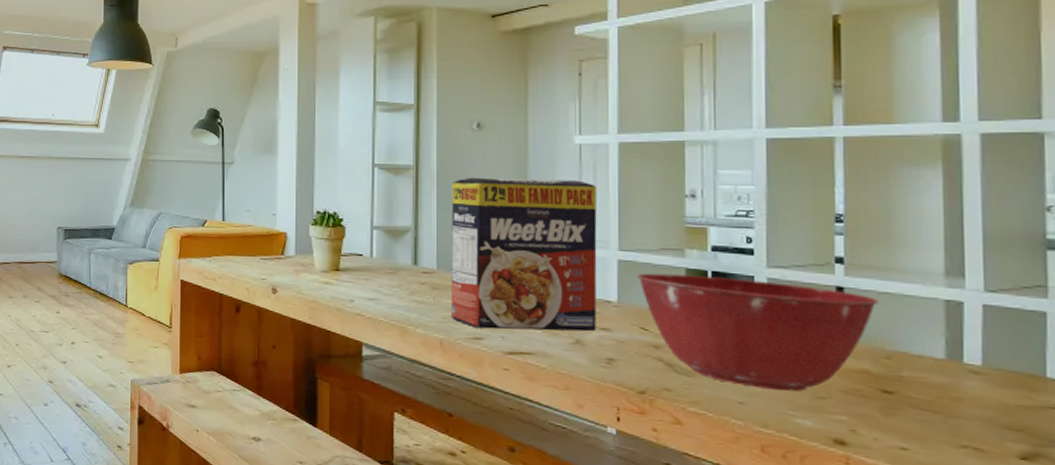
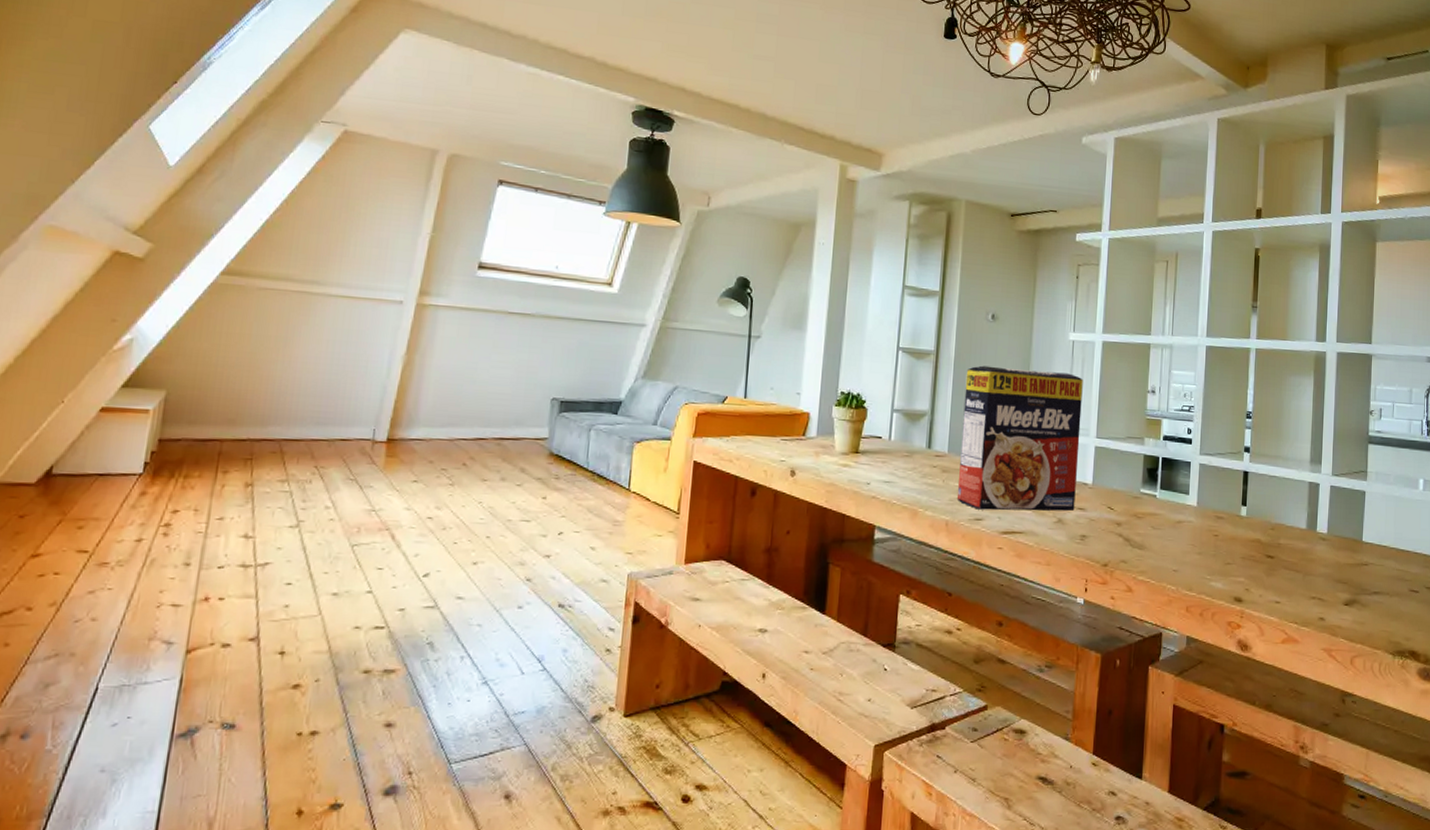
mixing bowl: present [637,273,880,392] -> none [1109,458,1270,560]

